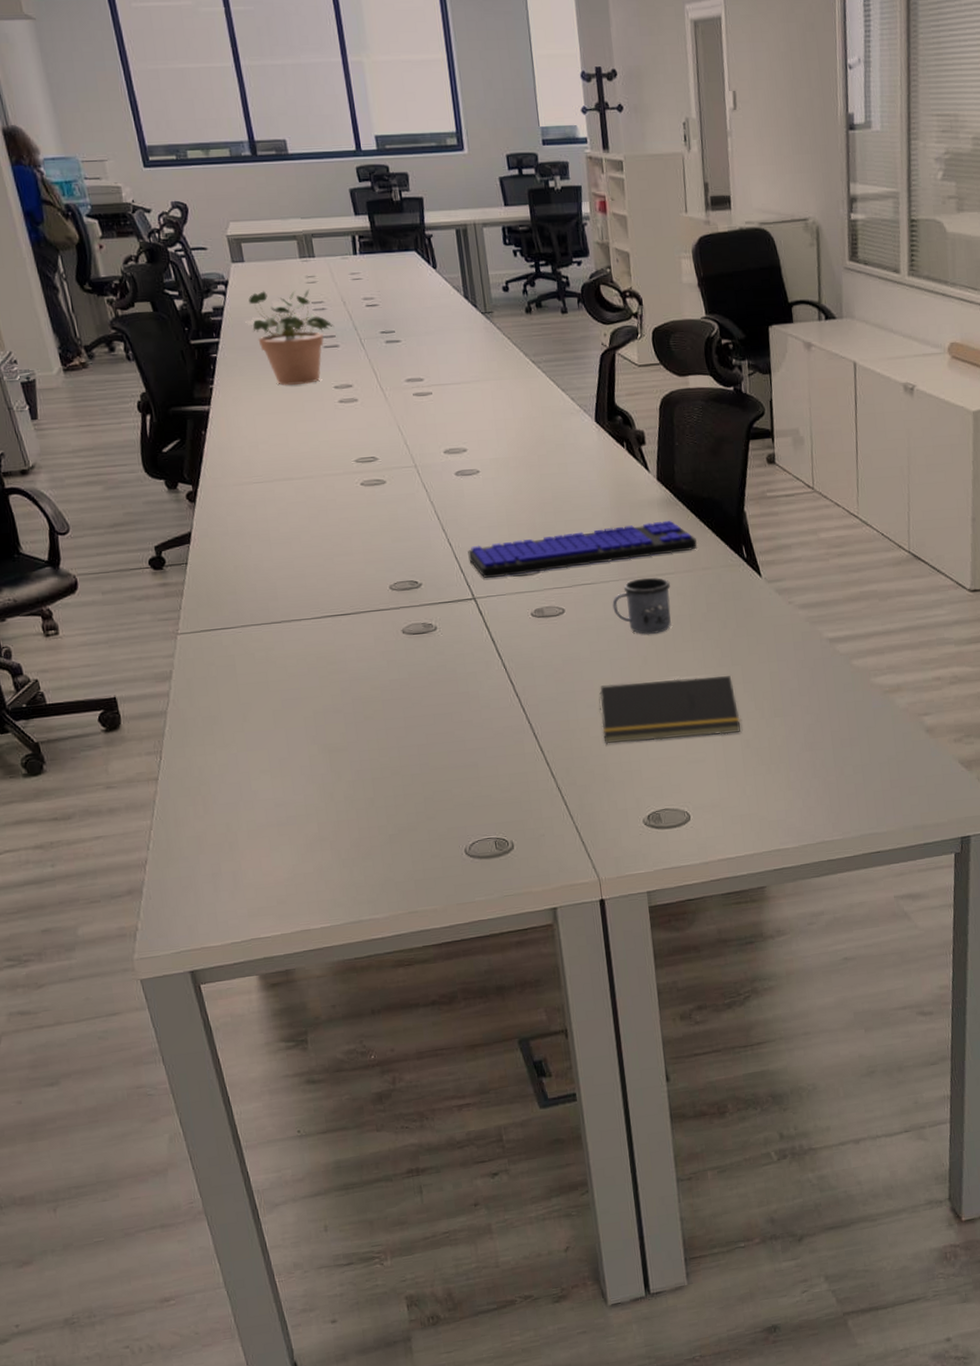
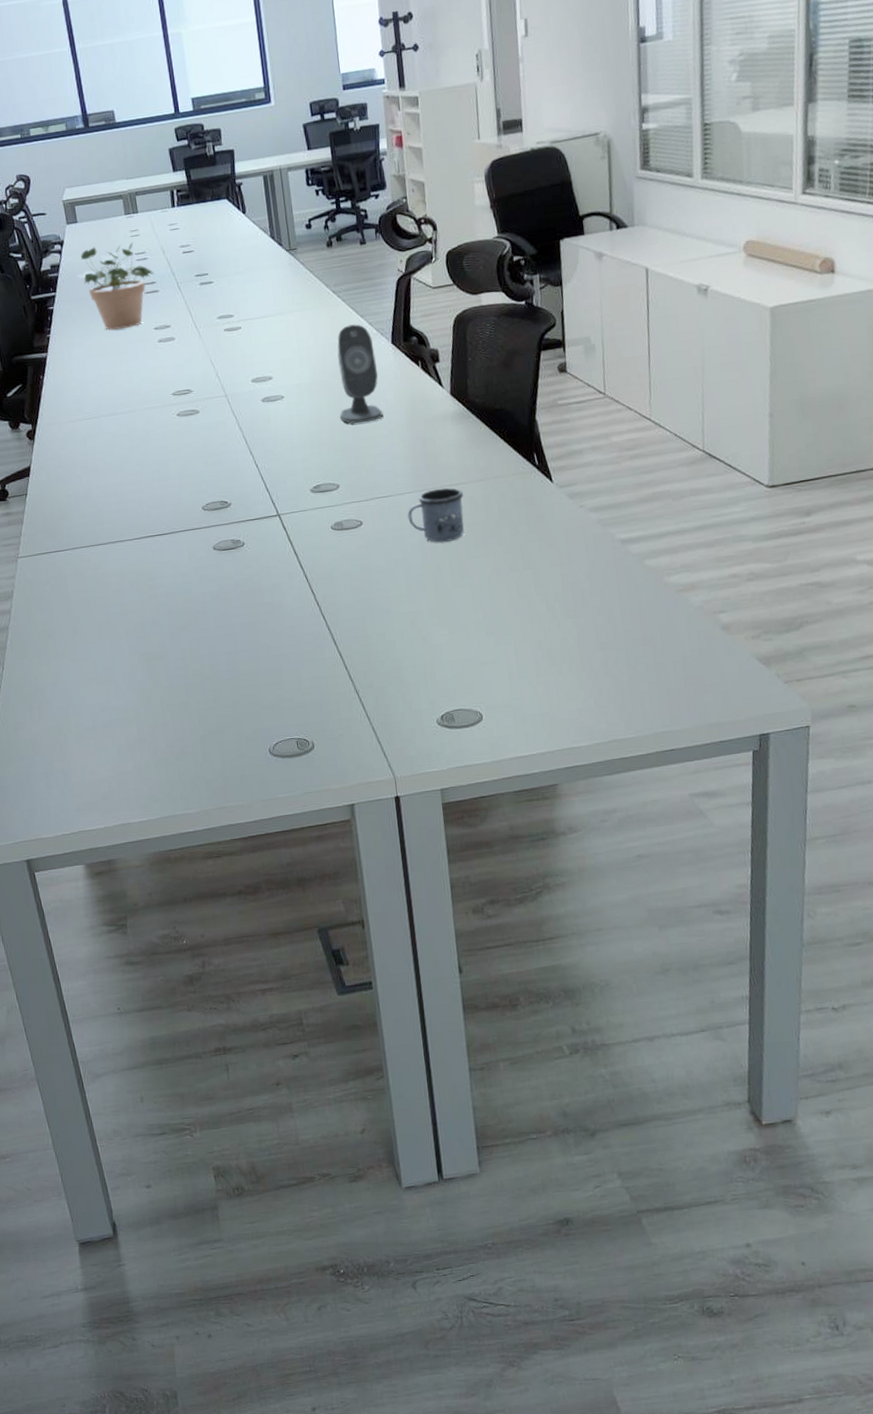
keyboard: present [468,520,697,579] -> none [273,432,489,496]
speaker: none [537,398,587,505] -> present [337,324,383,424]
notepad: present [598,676,741,743] -> none [394,579,533,648]

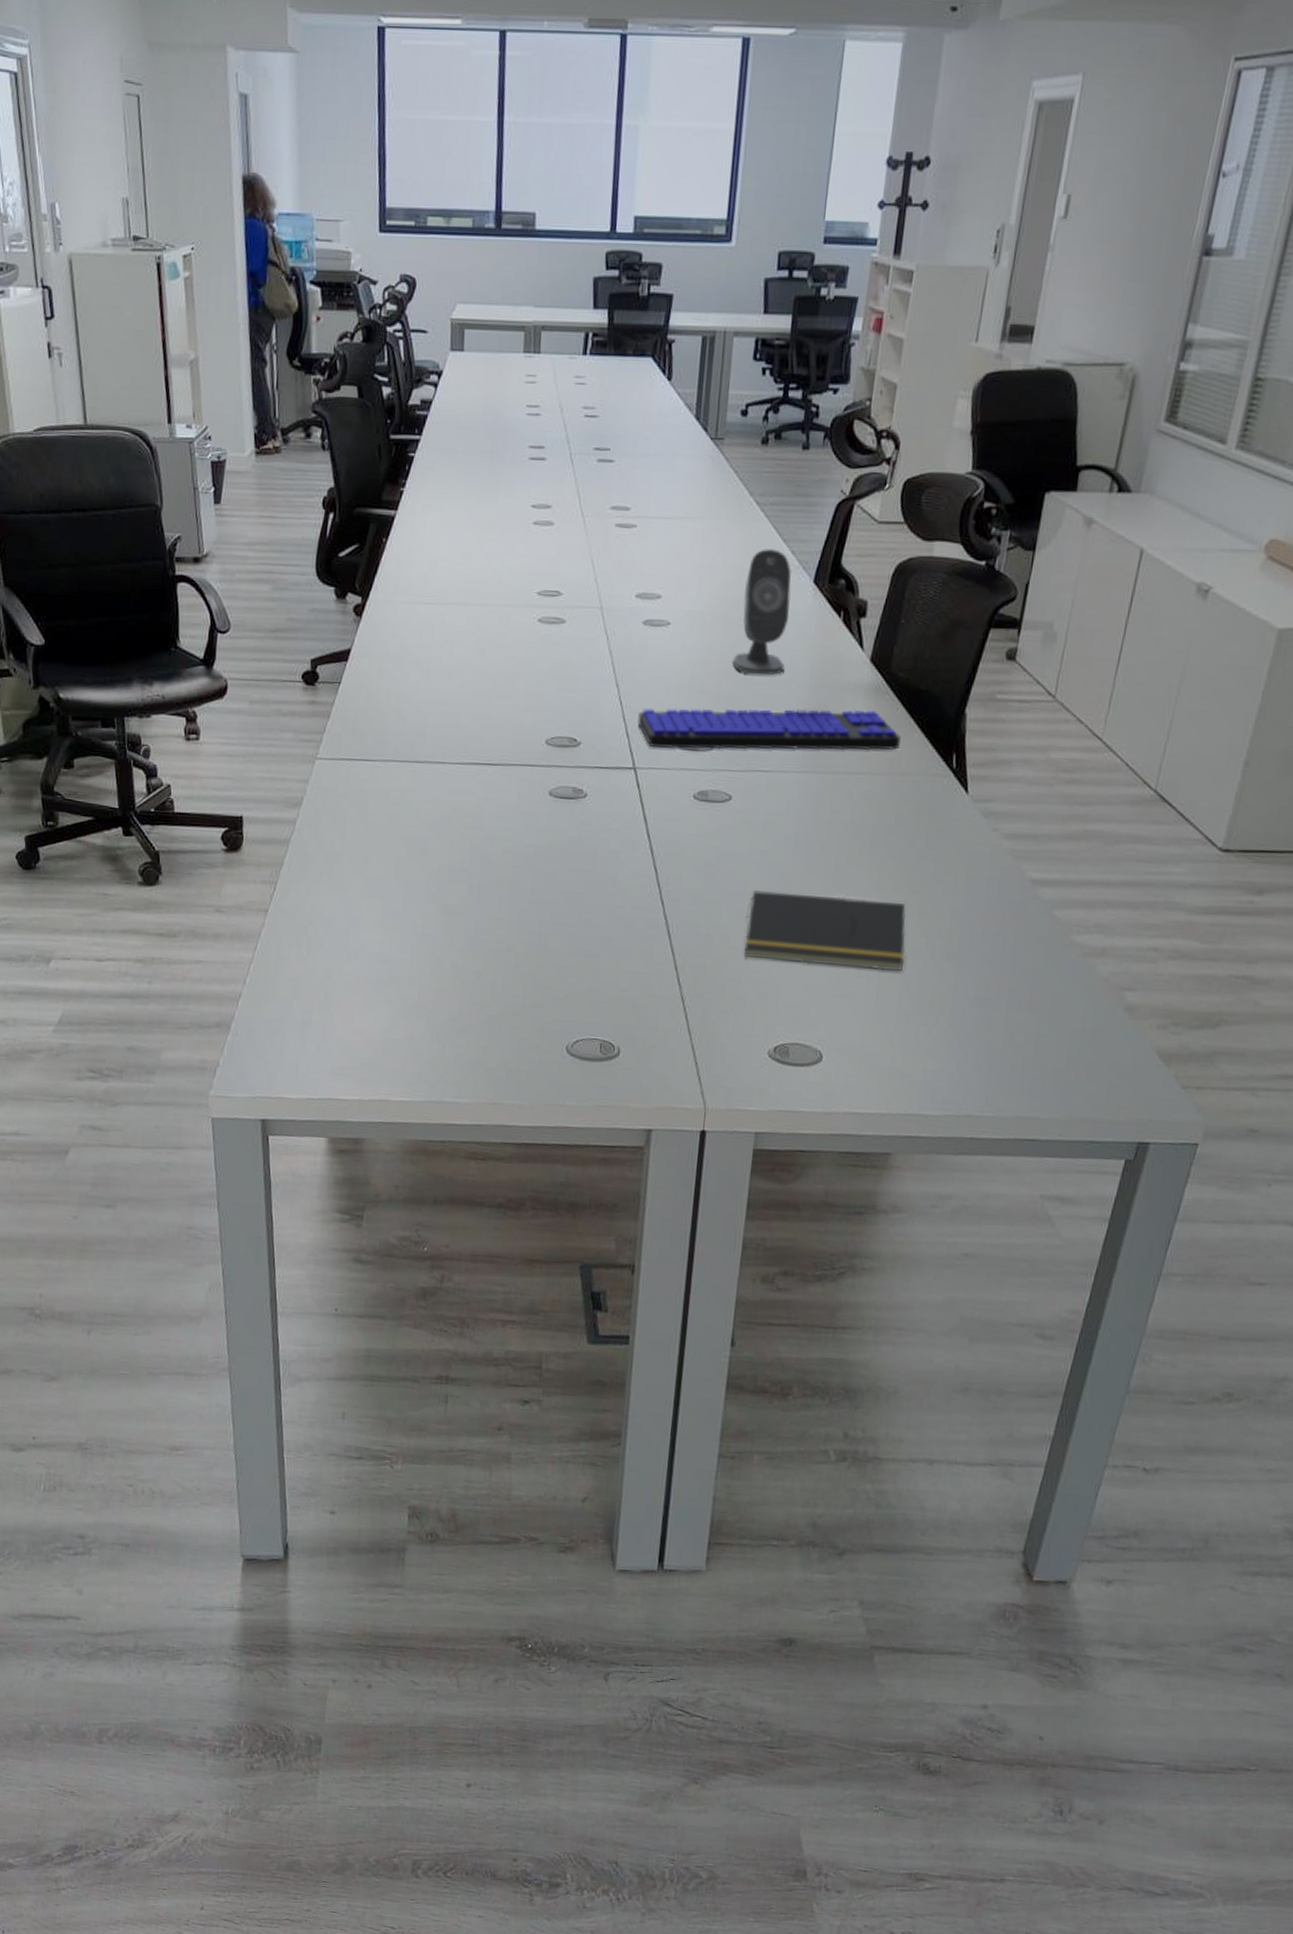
potted plant: present [78,241,155,330] -> none [452,386,546,499]
keyboard: none [273,432,489,496] -> present [637,708,901,751]
notepad: none [394,579,533,648] -> present [743,890,906,971]
mug: present [407,488,464,543] -> none [786,773,859,841]

